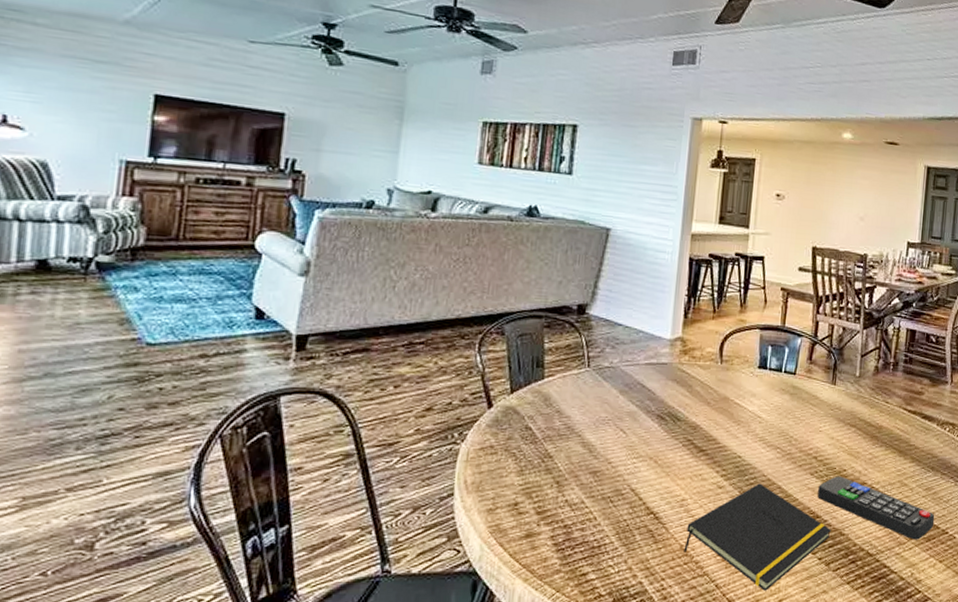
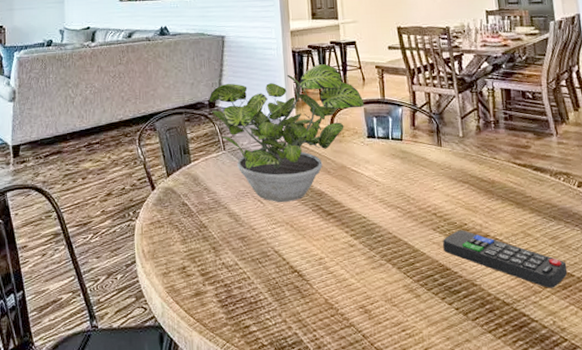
potted plant: none [578,278,762,433] -> present [209,64,365,202]
notepad: present [683,483,831,591] -> none [328,240,463,340]

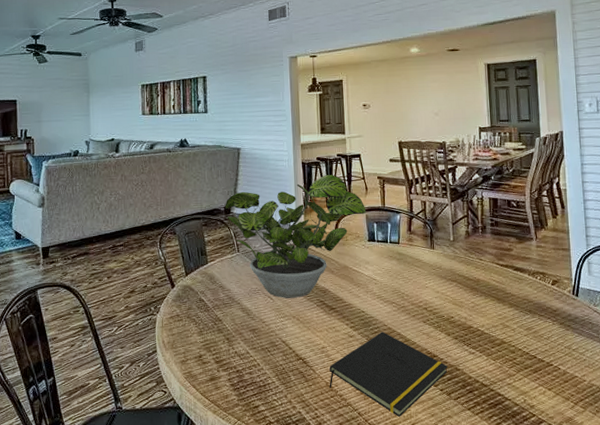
notepad: none [328,240,463,340] -> present [329,332,448,417]
remote control: present [443,230,568,288] -> none [432,322,539,372]

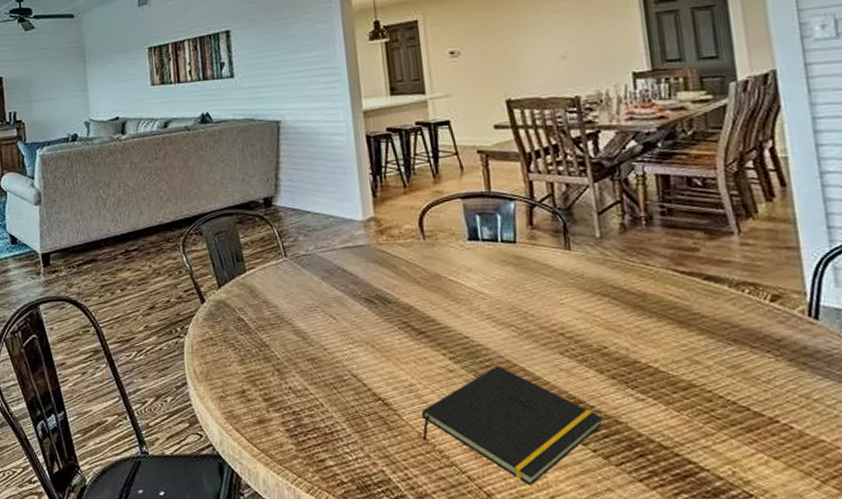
potted plant: present [225,175,367,298] -> none [264,150,464,318]

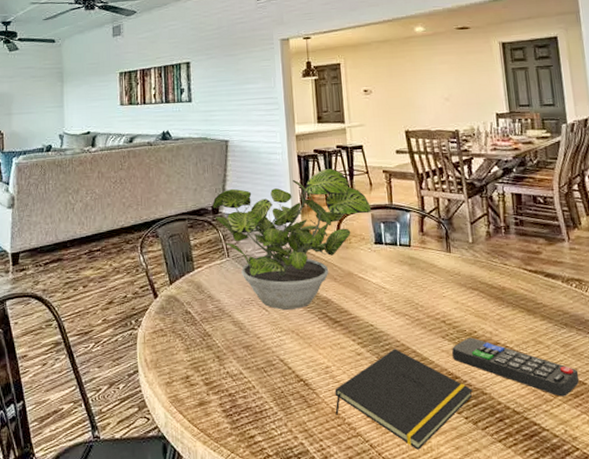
potted plant: none [264,150,464,318] -> present [212,169,372,310]
remote control: none [574,354,754,430] -> present [452,337,580,397]

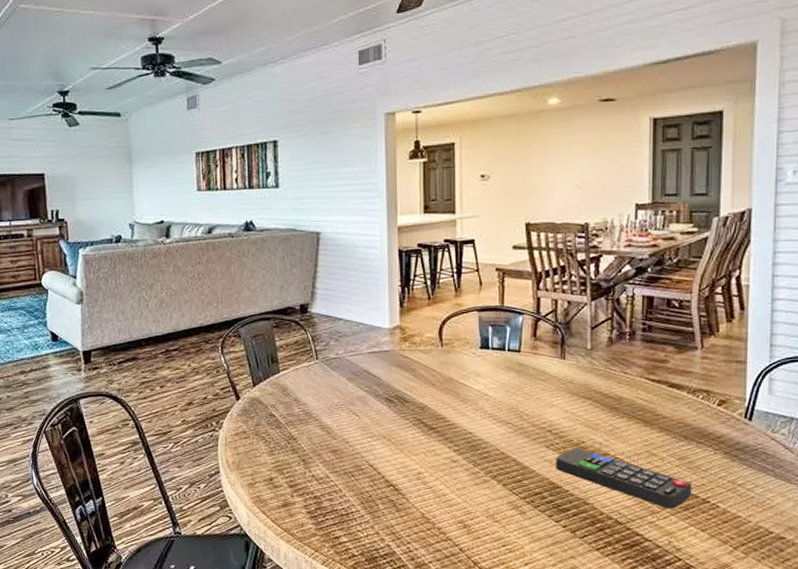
potted plant: present [212,169,372,310] -> none [301,265,480,415]
notepad: present [335,349,473,450] -> none [425,457,574,555]

